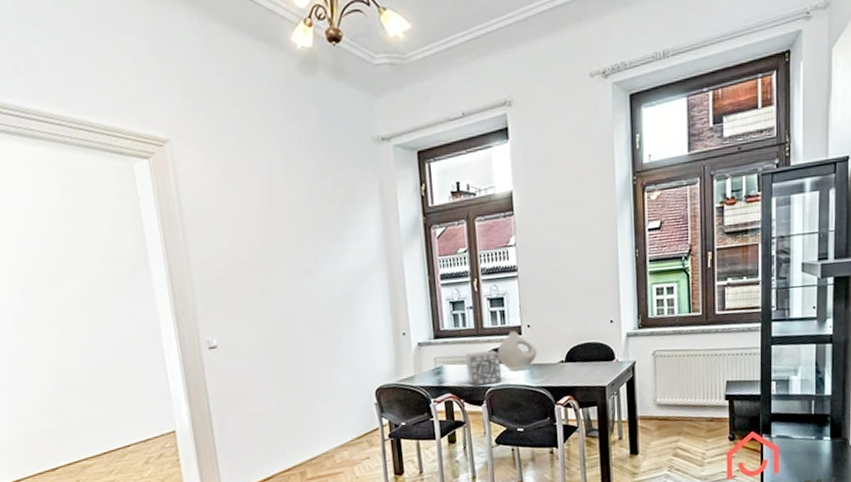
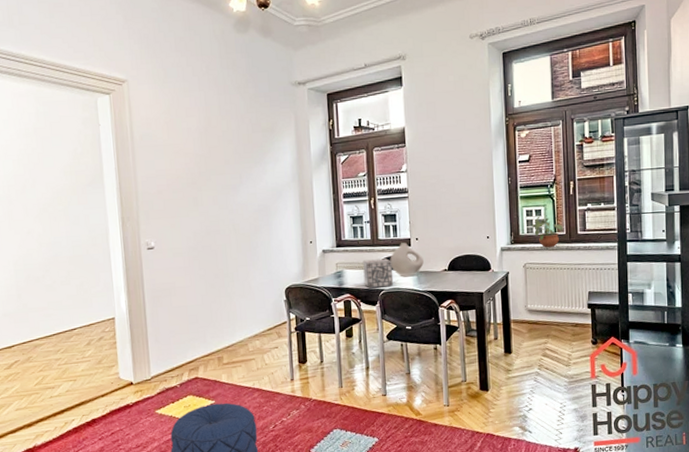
potted plant: none [662,294,699,333] -> present [531,216,563,249]

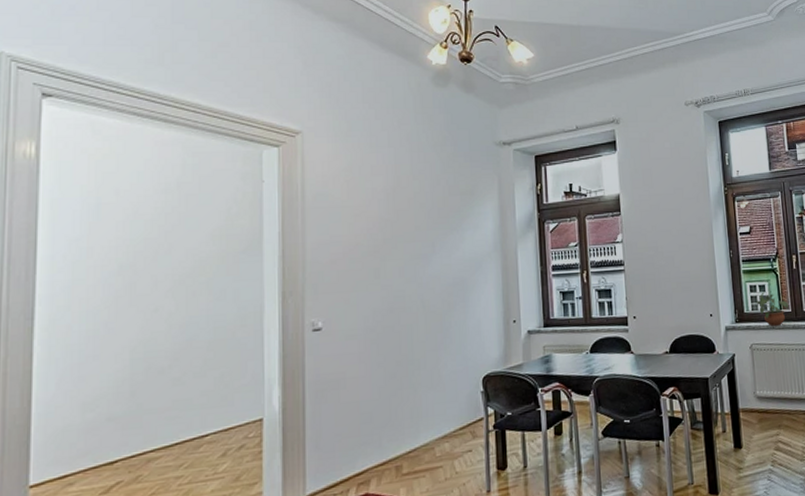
decorative box: present [362,258,394,288] -> none [574,340,610,375]
vase: present [390,242,424,277] -> none [605,321,643,362]

